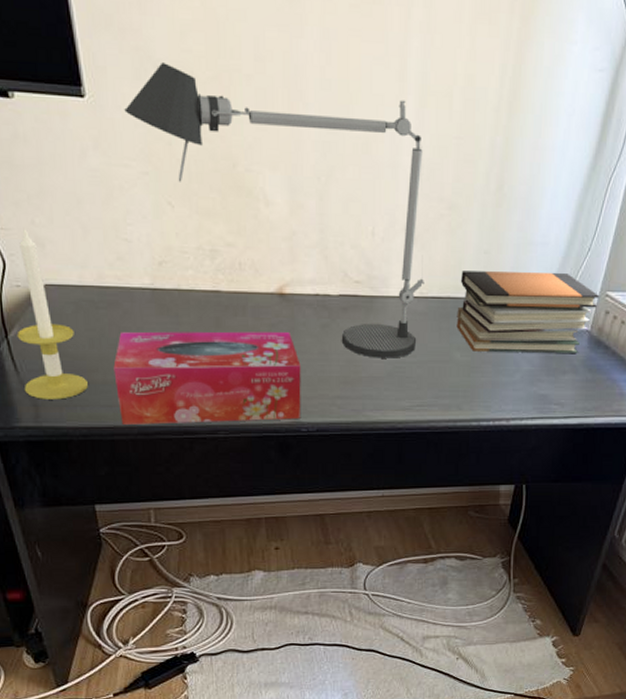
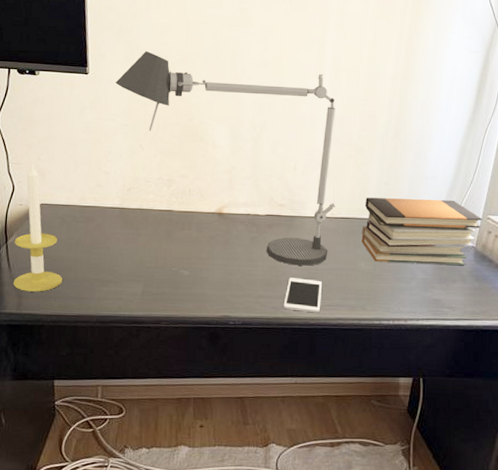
tissue box: present [113,331,301,425] -> none [83,240,232,315]
cell phone: none [365,373,411,415] -> present [283,278,323,313]

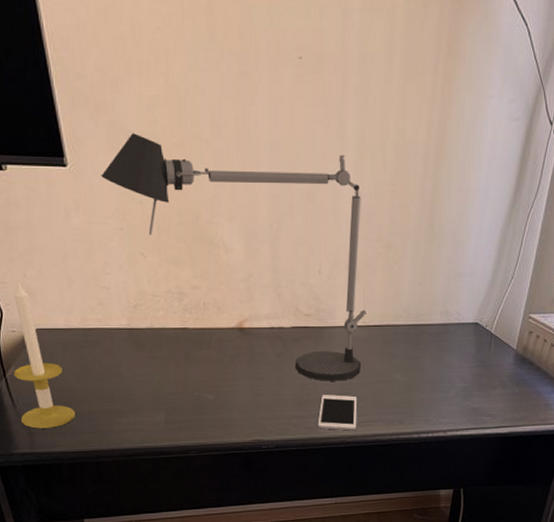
book stack: present [361,197,482,265] -> none [396,300,523,372]

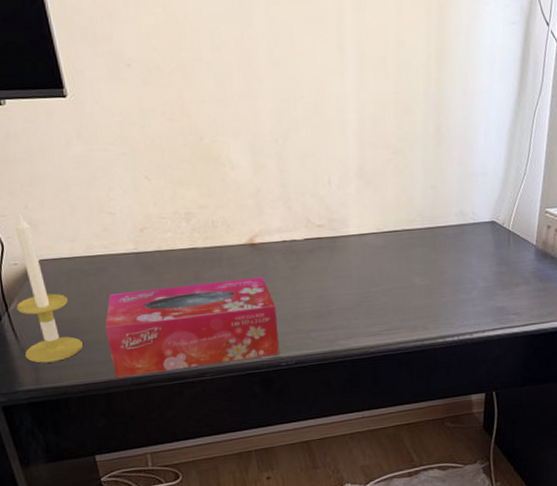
tissue box: none [97,362,262,448] -> present [105,277,280,378]
desk lamp: present [101,133,366,381] -> none [102,61,380,292]
cell phone: present [317,395,358,431] -> none [338,304,379,341]

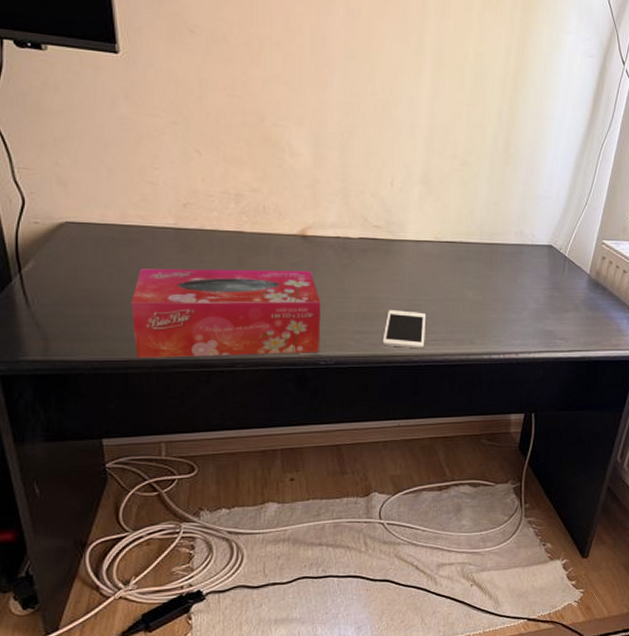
candle: present [15,212,83,363] -> none [31,168,103,333]
cell phone: none [338,304,379,341] -> present [382,310,427,349]

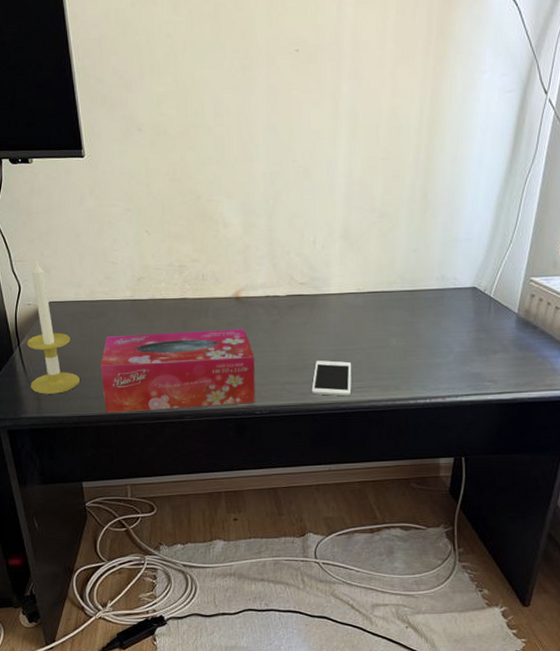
candle: none [31,168,103,333] -> present [26,259,80,394]

